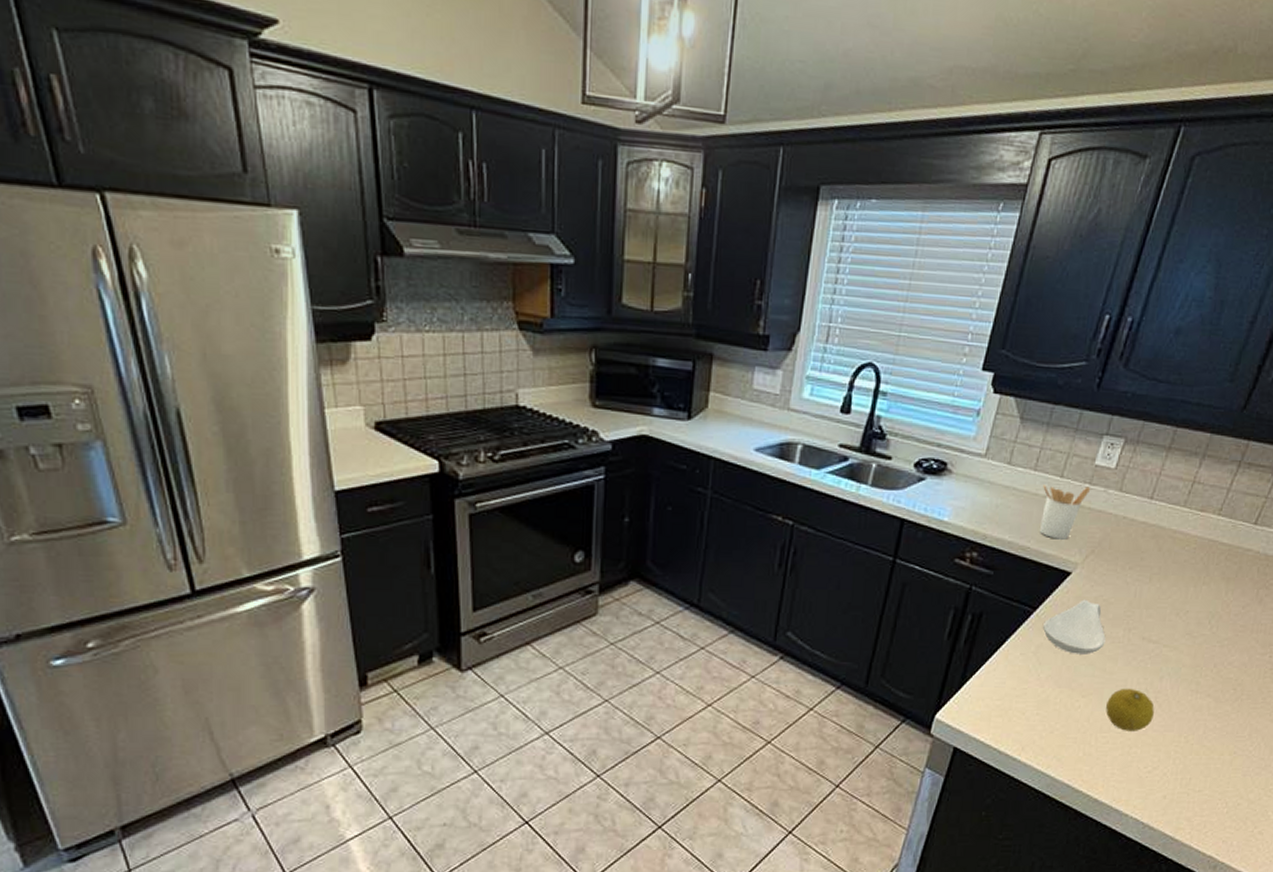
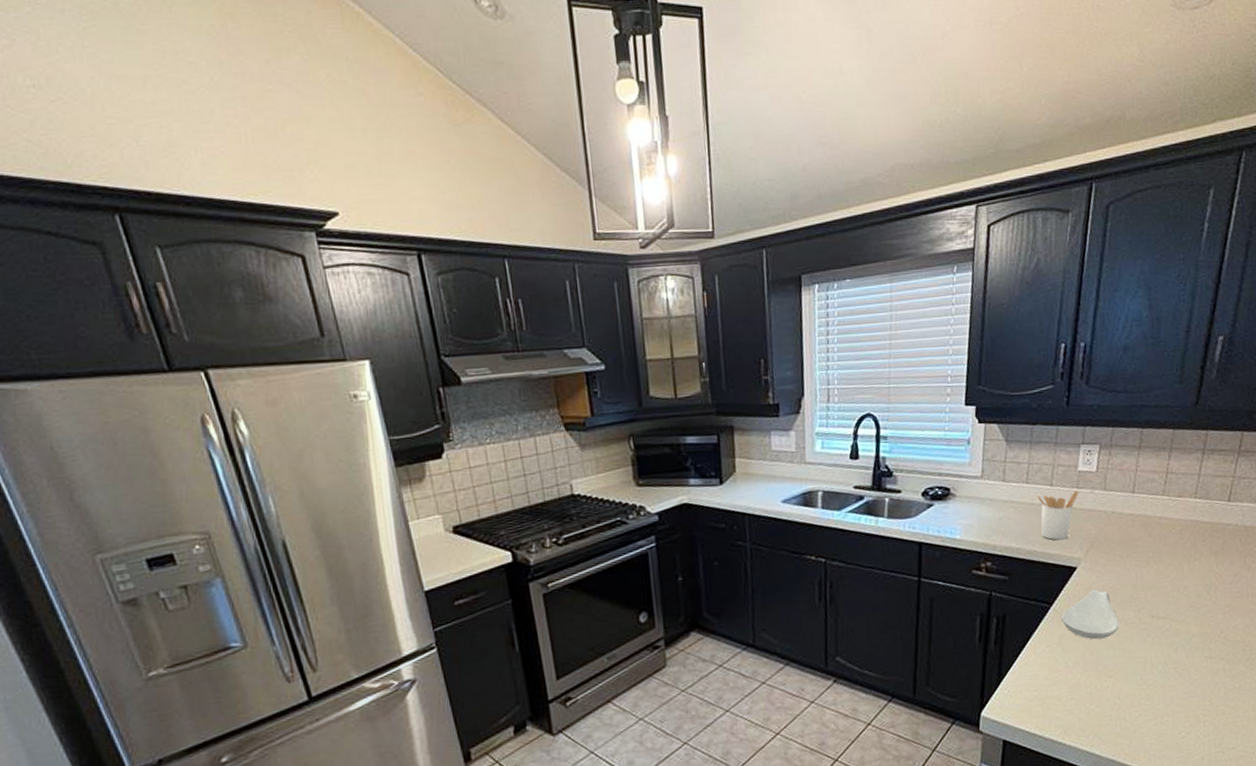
fruit: present [1106,688,1155,731] -> none [1132,663,1177,703]

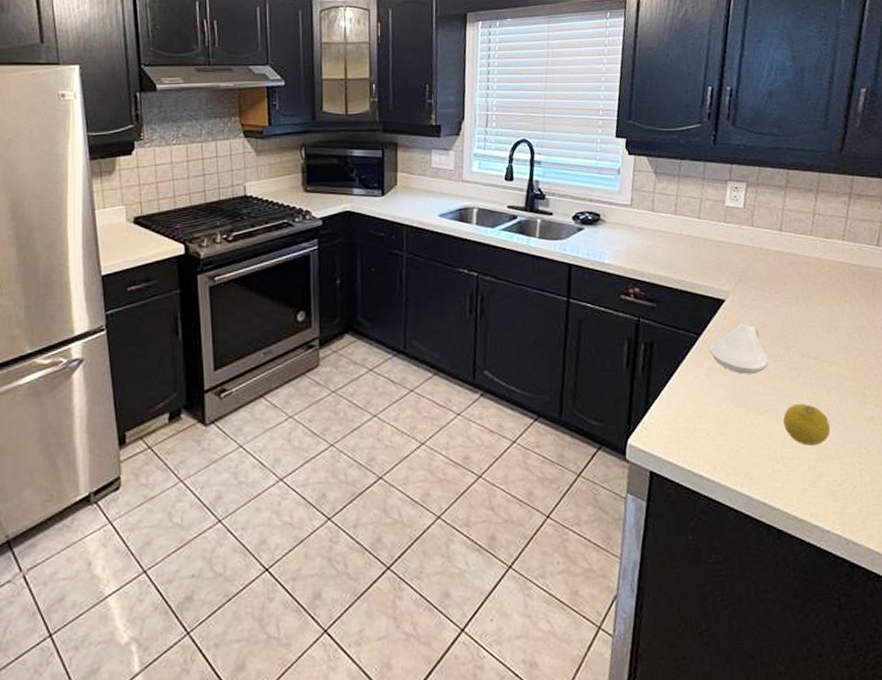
utensil holder: present [1037,490,1079,540] -> none [685,225,727,272]
fruit: none [1132,663,1177,703] -> present [783,403,830,446]

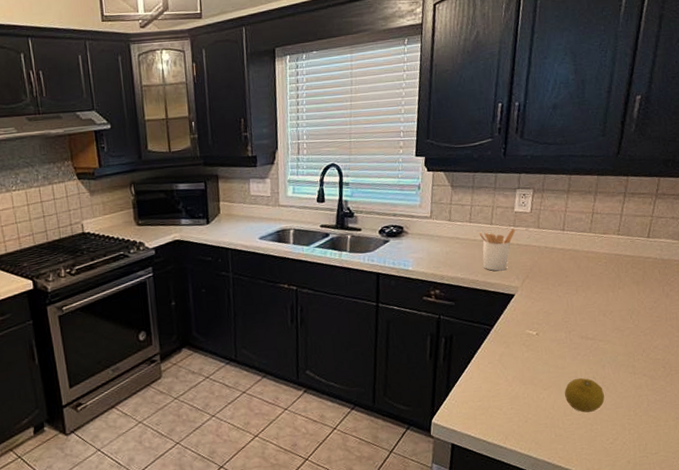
utensil holder: none [685,225,727,272] -> present [479,228,516,271]
spoon rest: present [709,323,769,374] -> none [501,313,553,357]

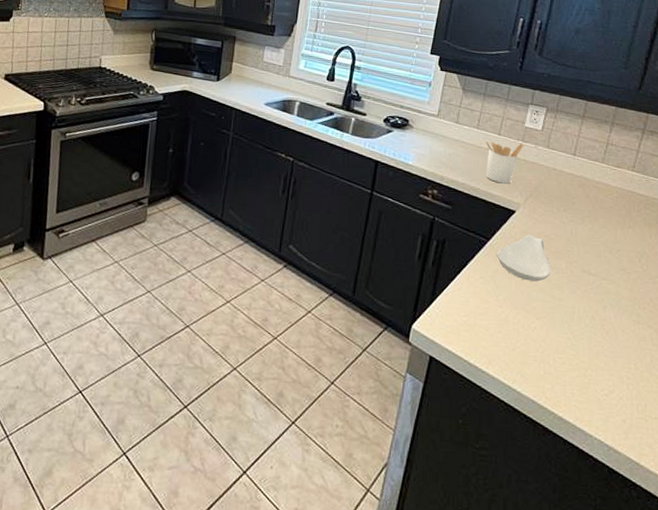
spoon rest: none [501,313,553,357] -> present [496,234,551,282]
fruit: present [564,377,605,413] -> none [559,314,603,355]

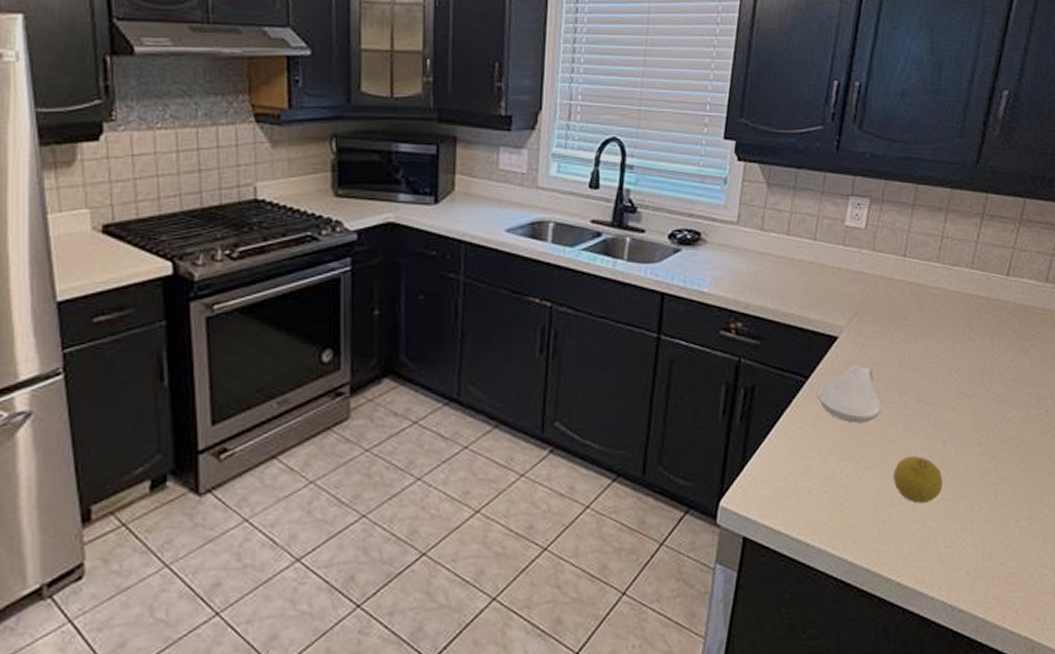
utensil holder: present [485,140,524,184] -> none [798,248,845,304]
fruit: none [559,314,603,355] -> present [893,455,943,503]

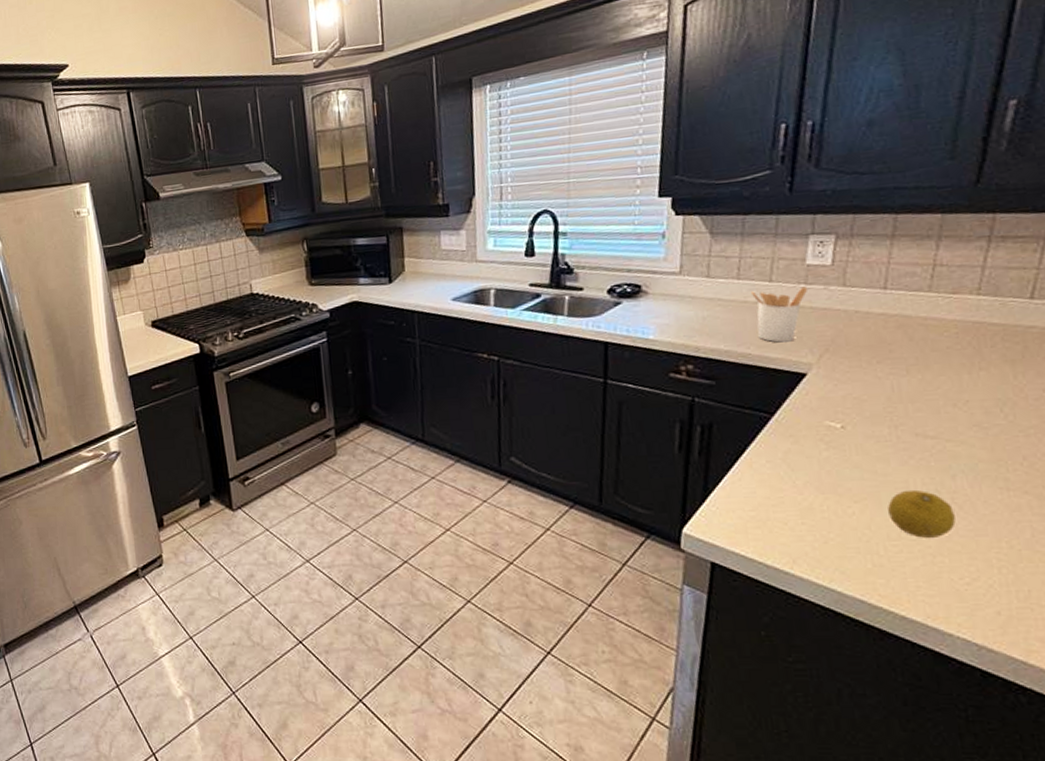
utensil holder: none [798,248,845,304] -> present [751,286,809,343]
spoon rest: present [817,364,882,424] -> none [785,399,868,458]

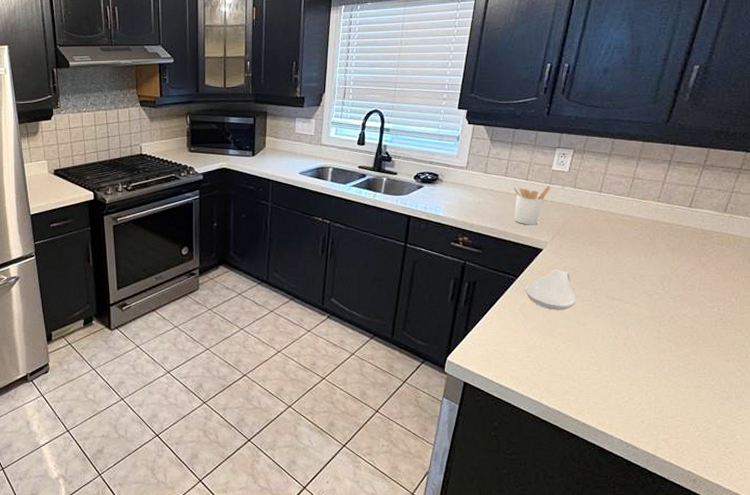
spoon rest: none [785,399,868,458] -> present [524,269,577,310]
fruit: present [888,489,956,538] -> none [584,335,624,369]

